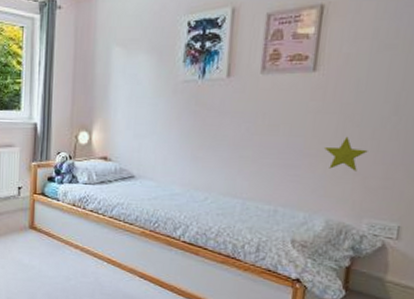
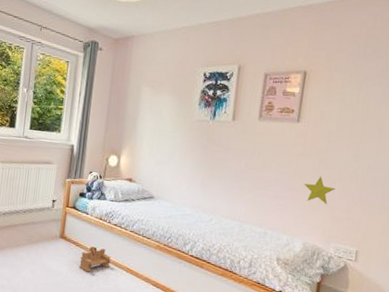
bench: none [53,236,89,265] -> present [79,246,111,272]

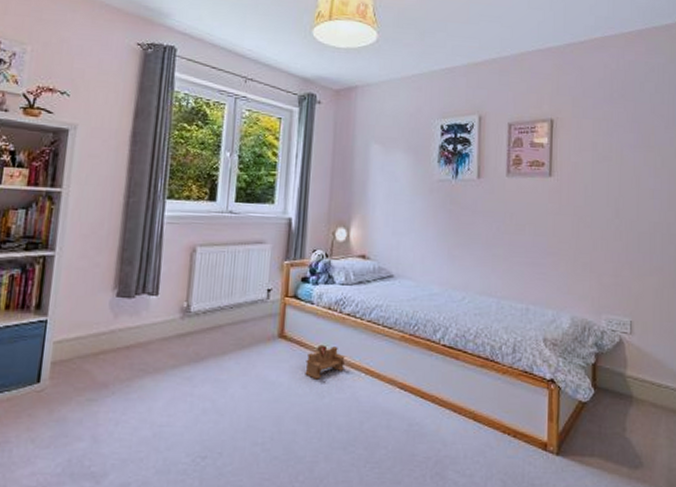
decorative star: present [304,176,336,205] -> none [564,236,599,269]

